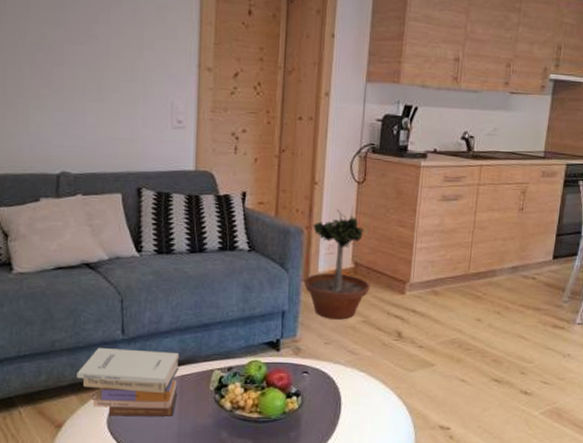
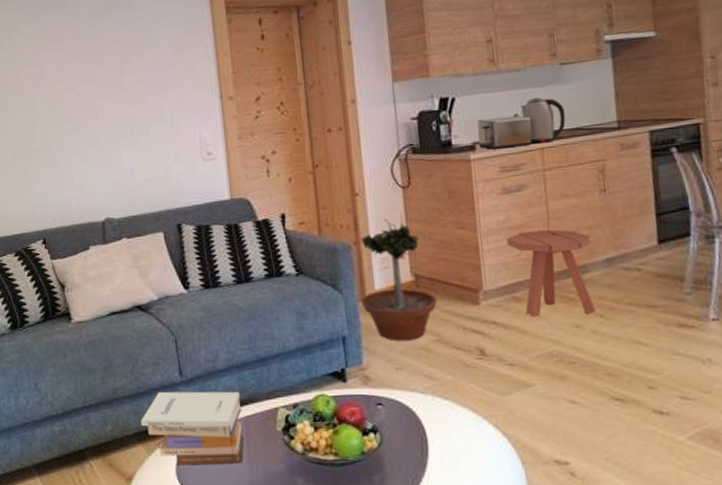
toaster: none [430,131,478,162] -> present [477,116,533,150]
music stool: none [437,235,504,311] -> present [506,229,596,317]
kettle: none [470,119,506,161] -> present [520,98,566,144]

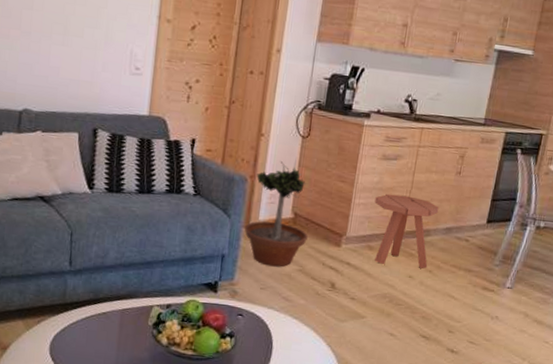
books: present [141,391,244,466] -> none [24,276,122,347]
toaster: present [477,116,533,150] -> none [373,92,421,124]
kettle: present [520,98,566,144] -> none [414,84,449,125]

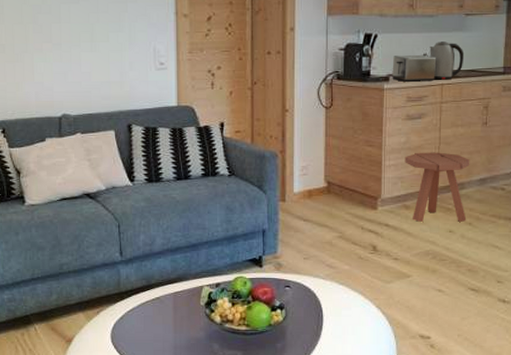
potted tree: present [244,158,308,267] -> none [280,129,343,236]
toaster: none [373,92,421,124] -> present [392,55,437,83]
kettle: none [414,84,449,125] -> present [429,41,465,80]

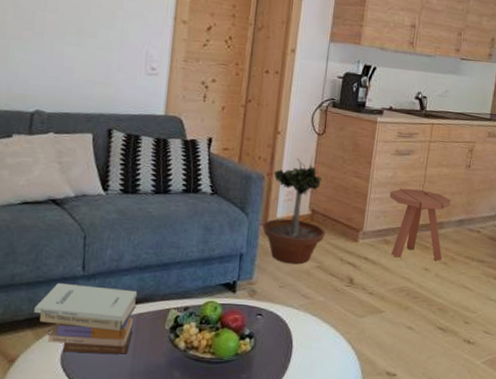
books: none [83,268,172,331] -> present [34,282,138,355]
potted tree: none [280,129,343,236] -> present [262,155,326,264]
toaster: present [392,55,437,83] -> none [386,90,430,120]
kettle: present [429,41,465,80] -> none [423,81,456,120]

